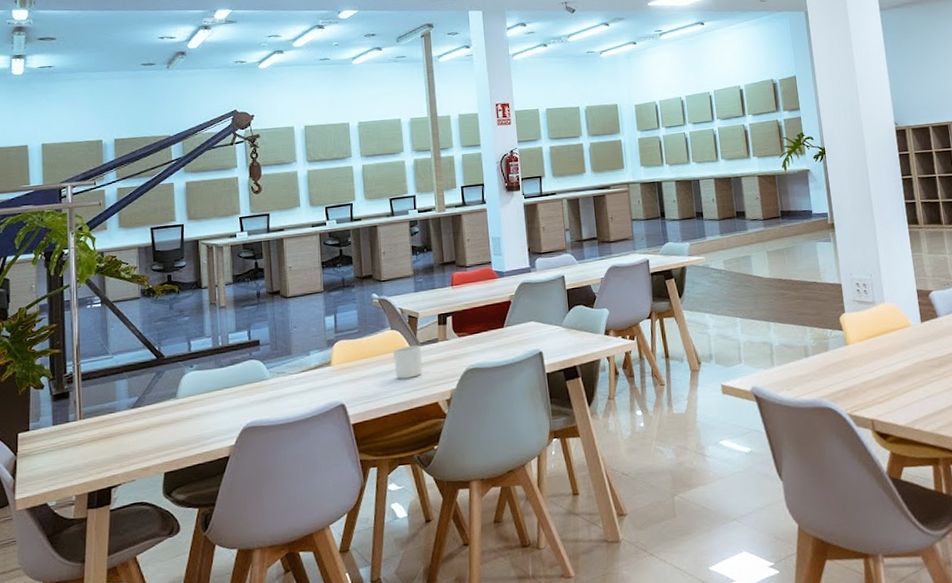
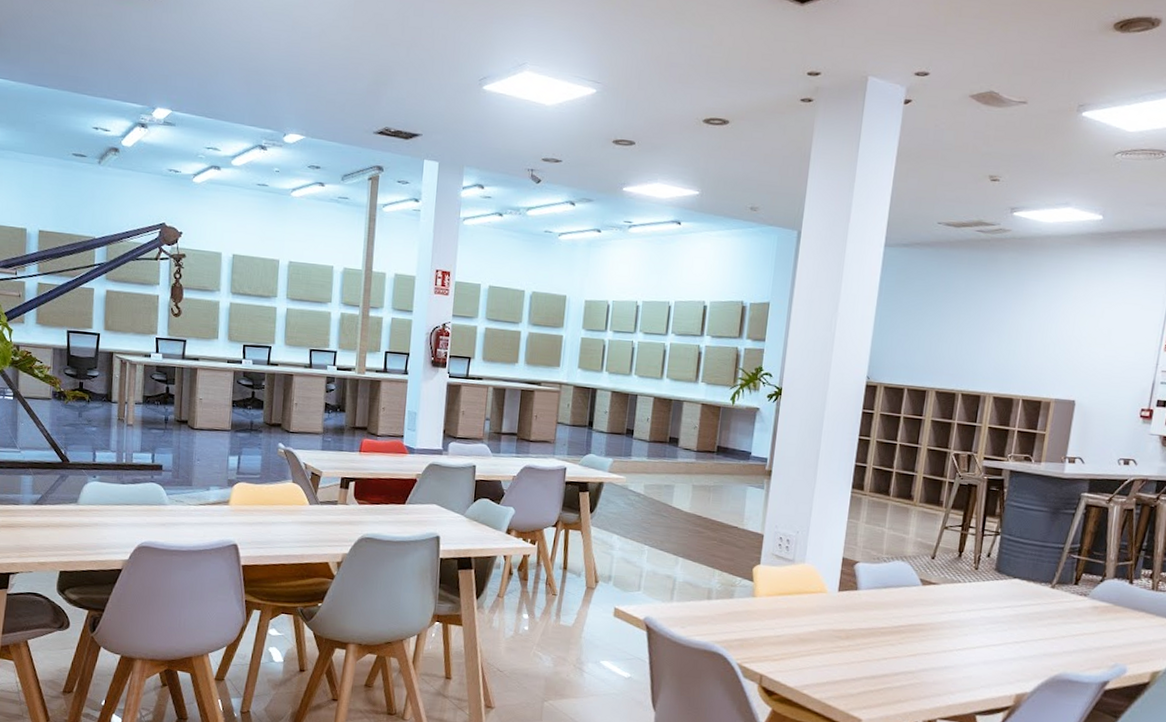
mug: present [393,345,422,379] -> none [290,501,319,534]

